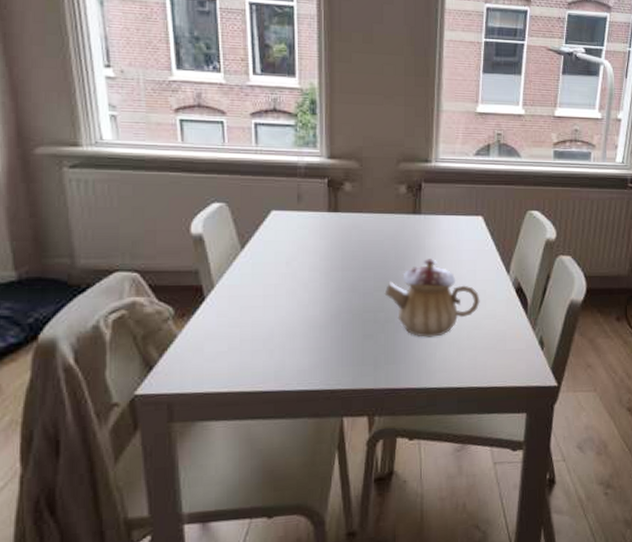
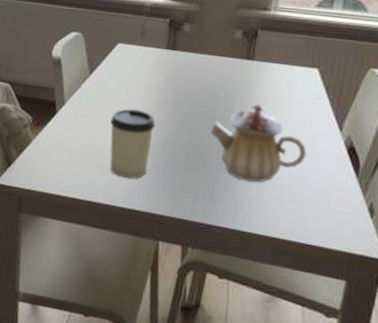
cup: none [273,281,325,359] -> present [110,108,156,179]

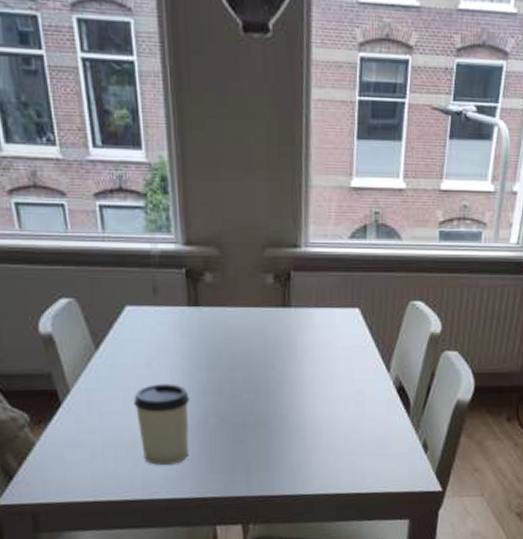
teapot: present [210,104,307,183] -> none [254,357,358,442]

